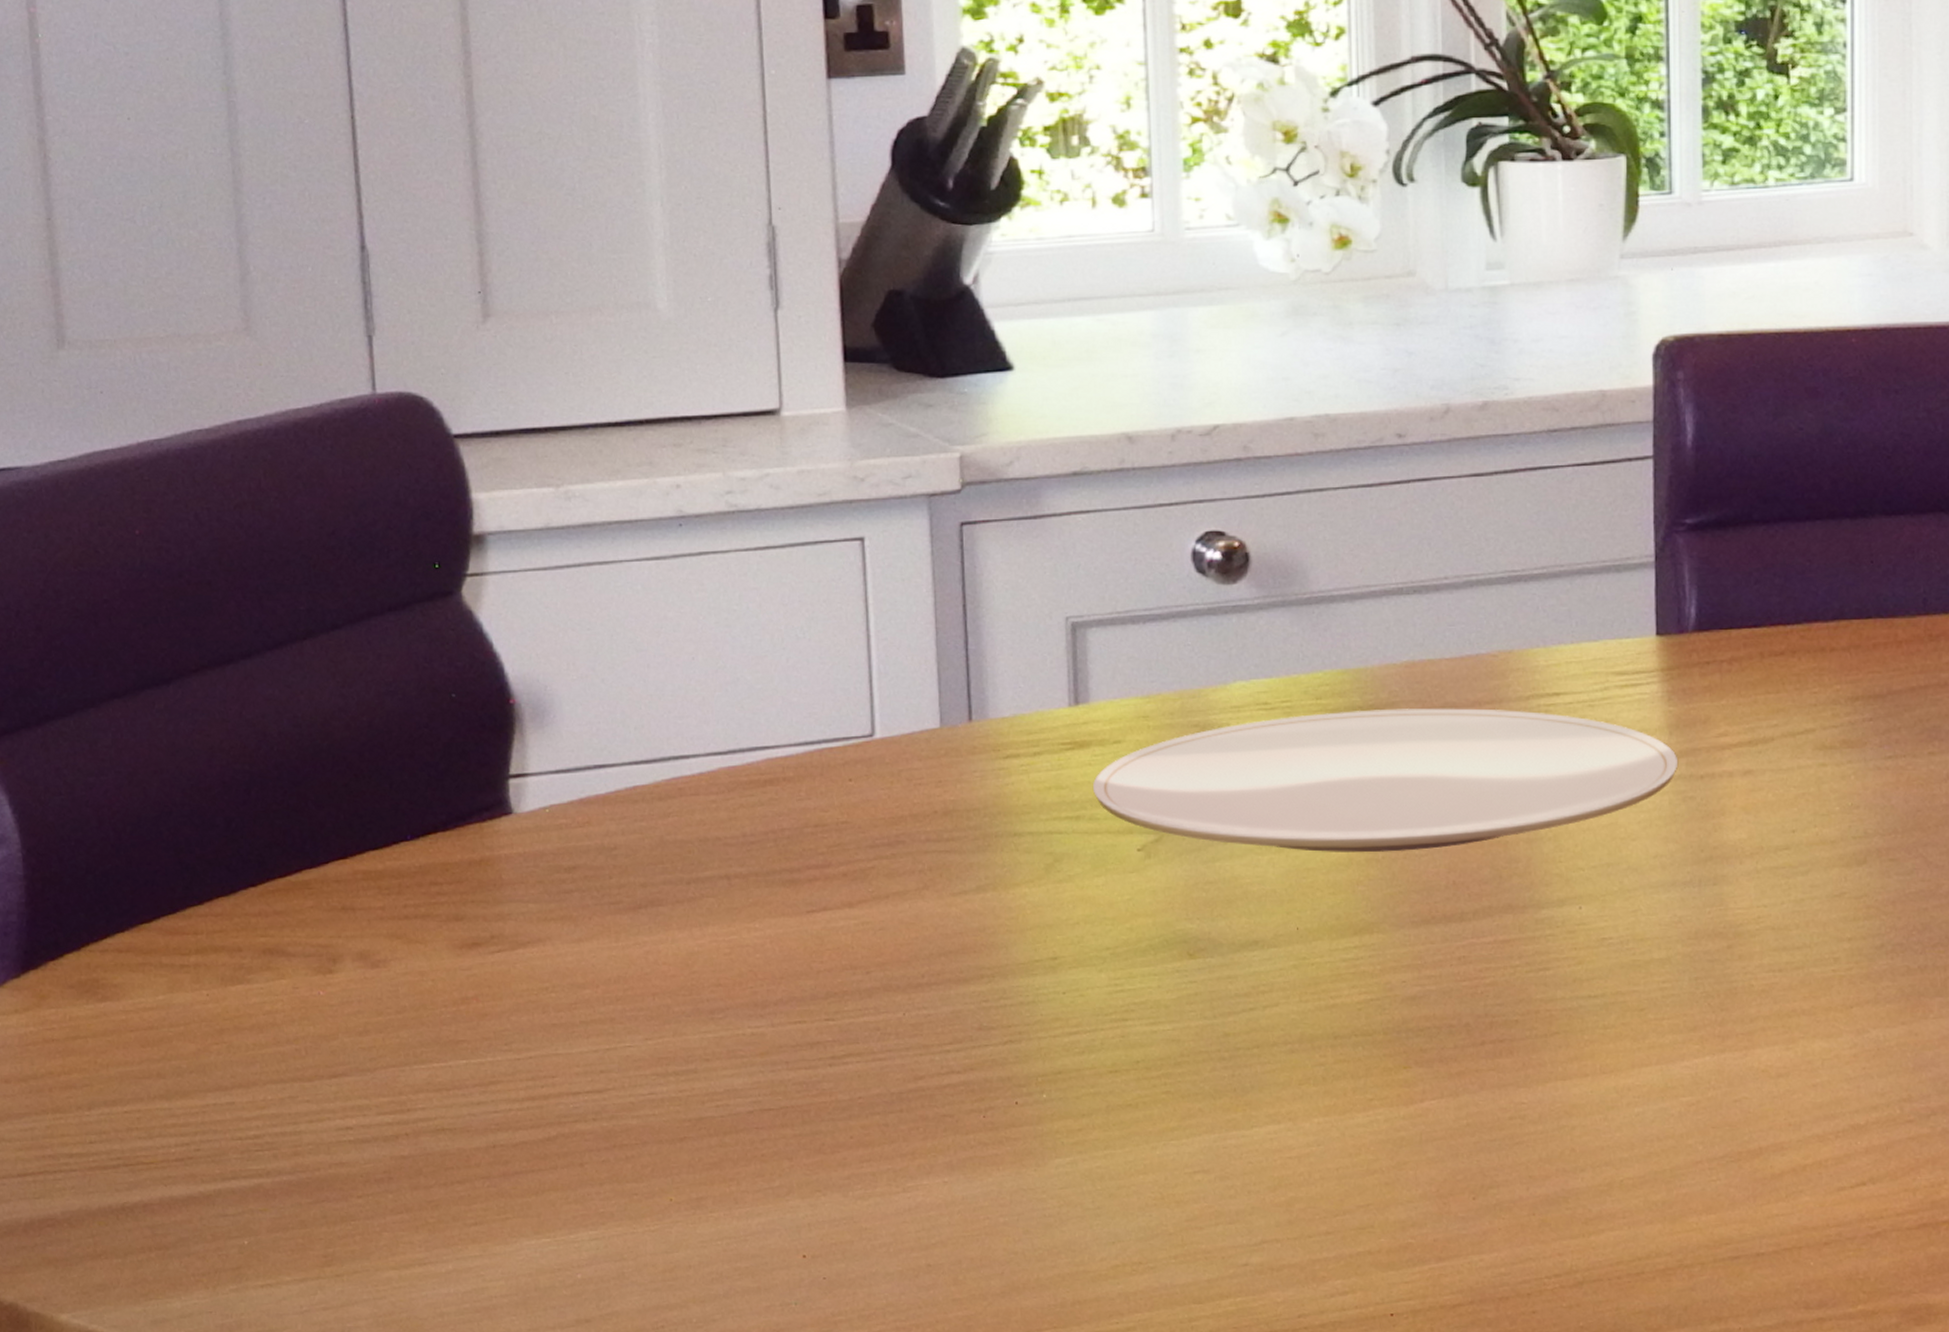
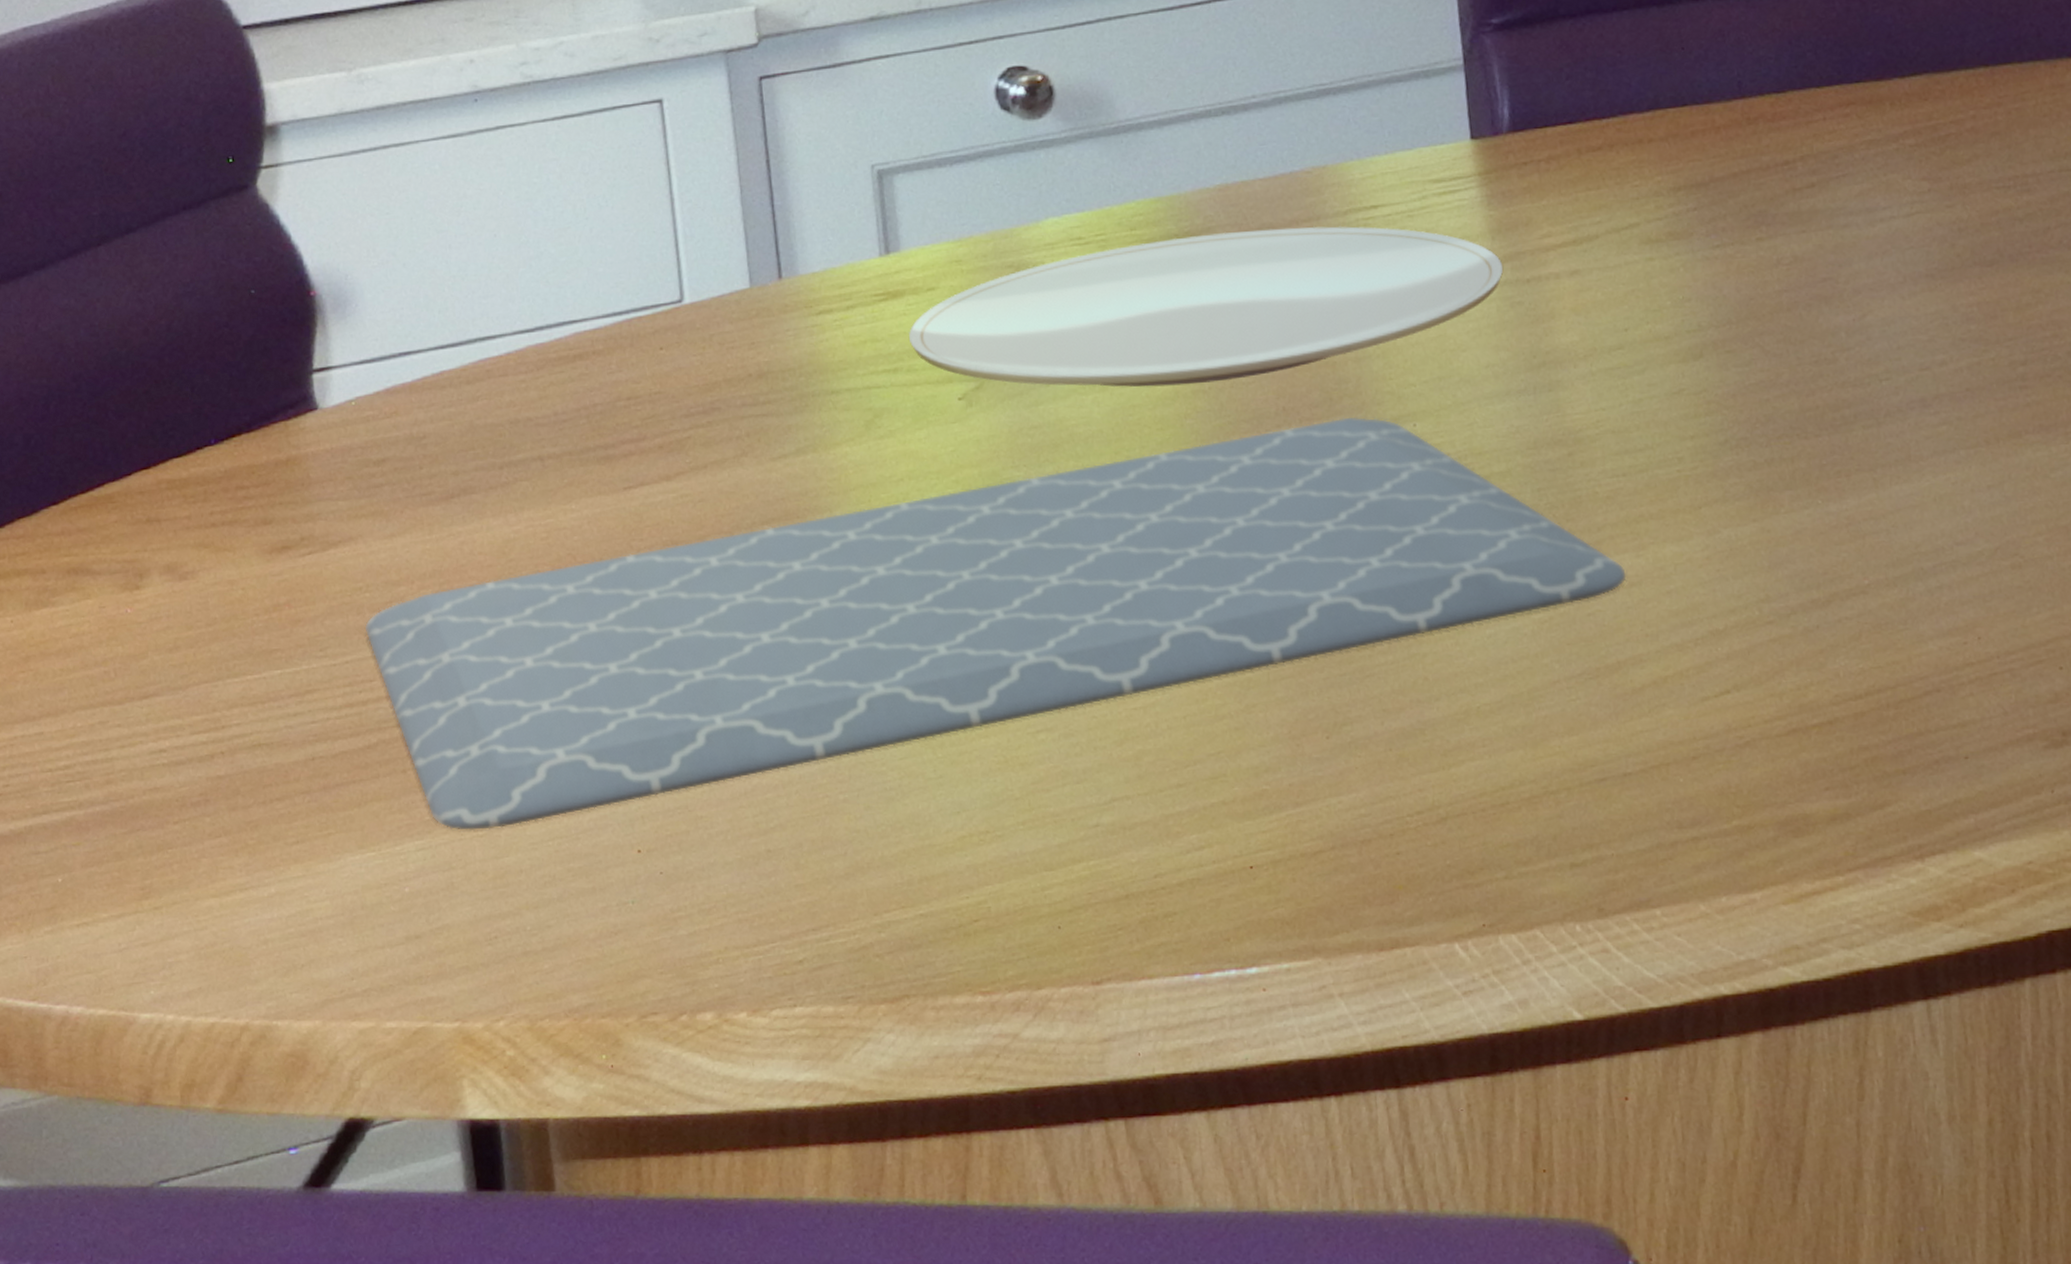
placemat: none [549,895,1775,1225] -> present [364,417,1627,830]

